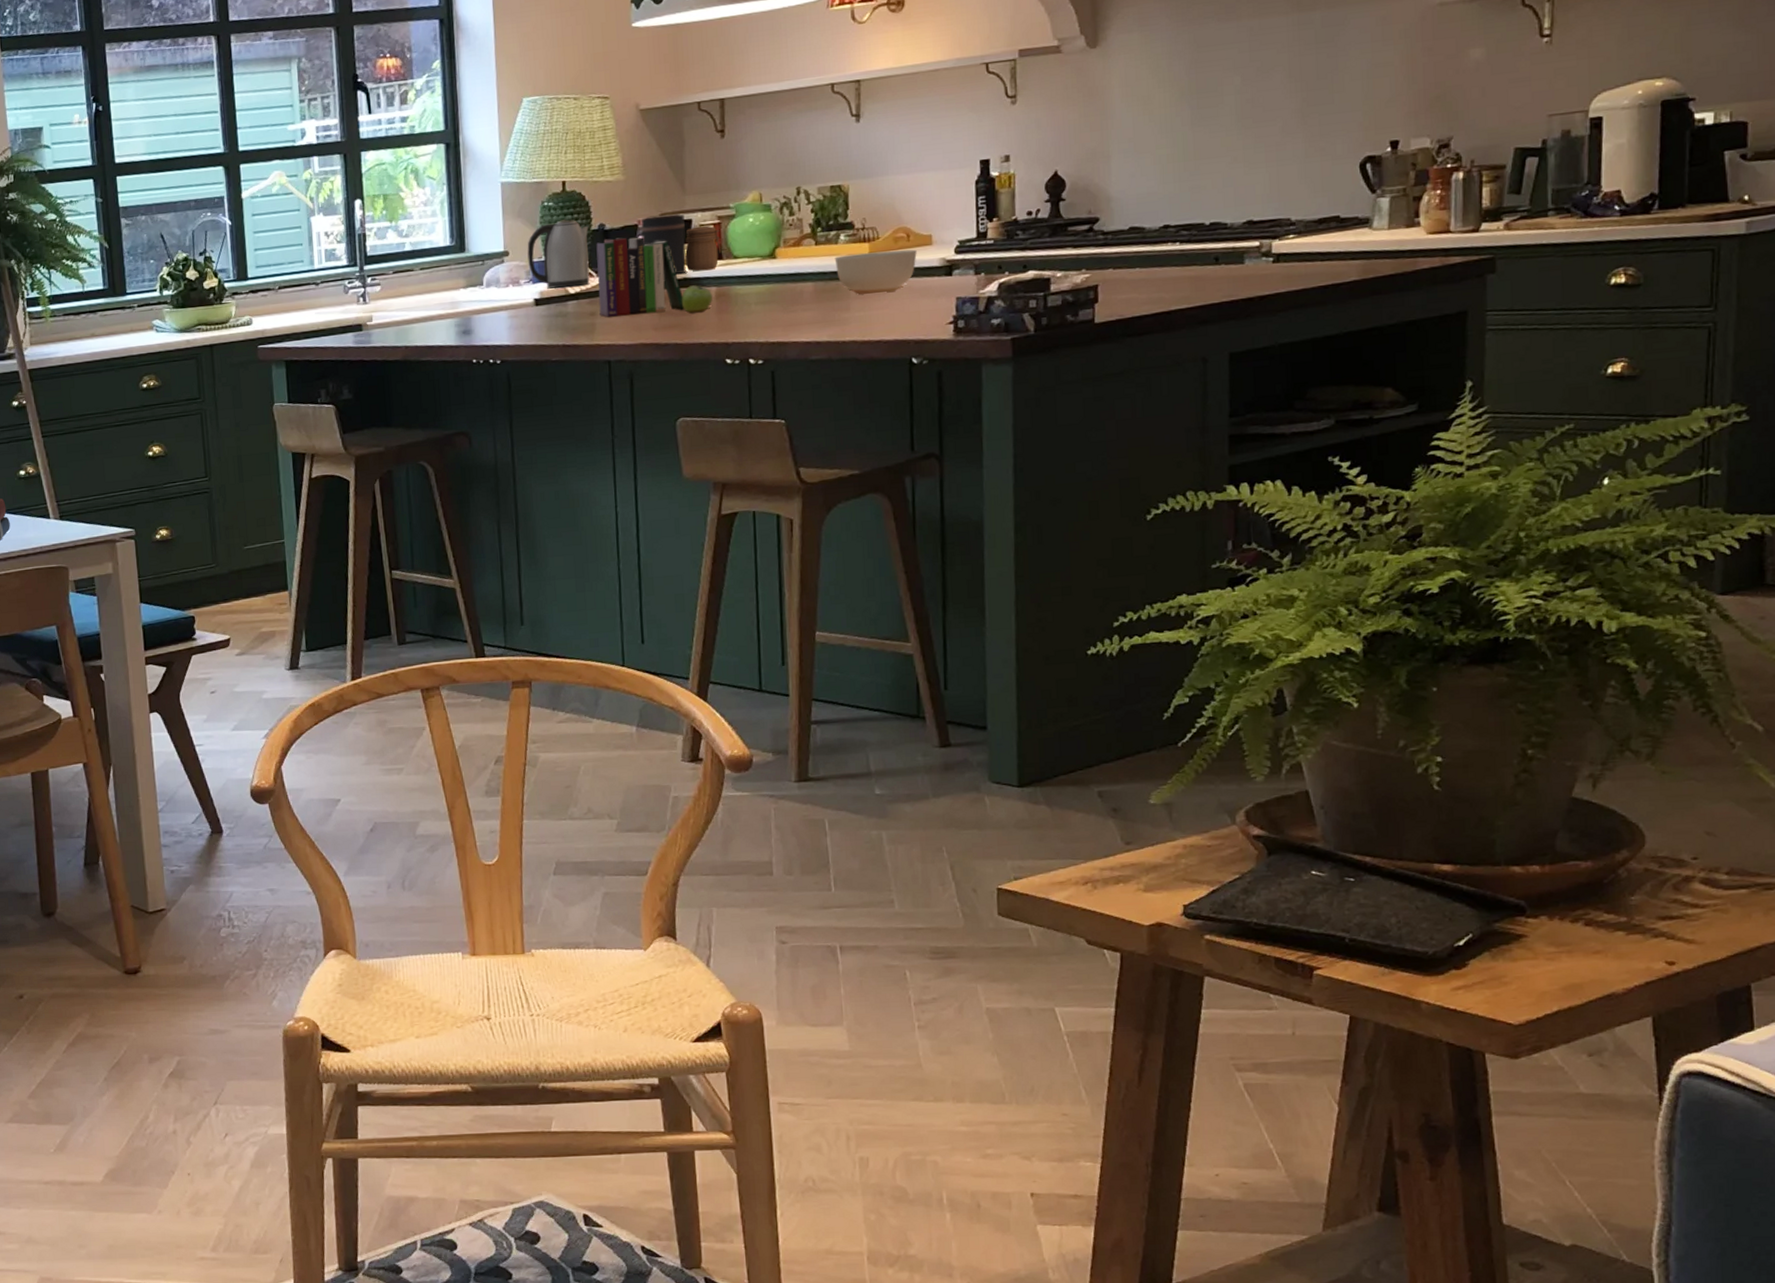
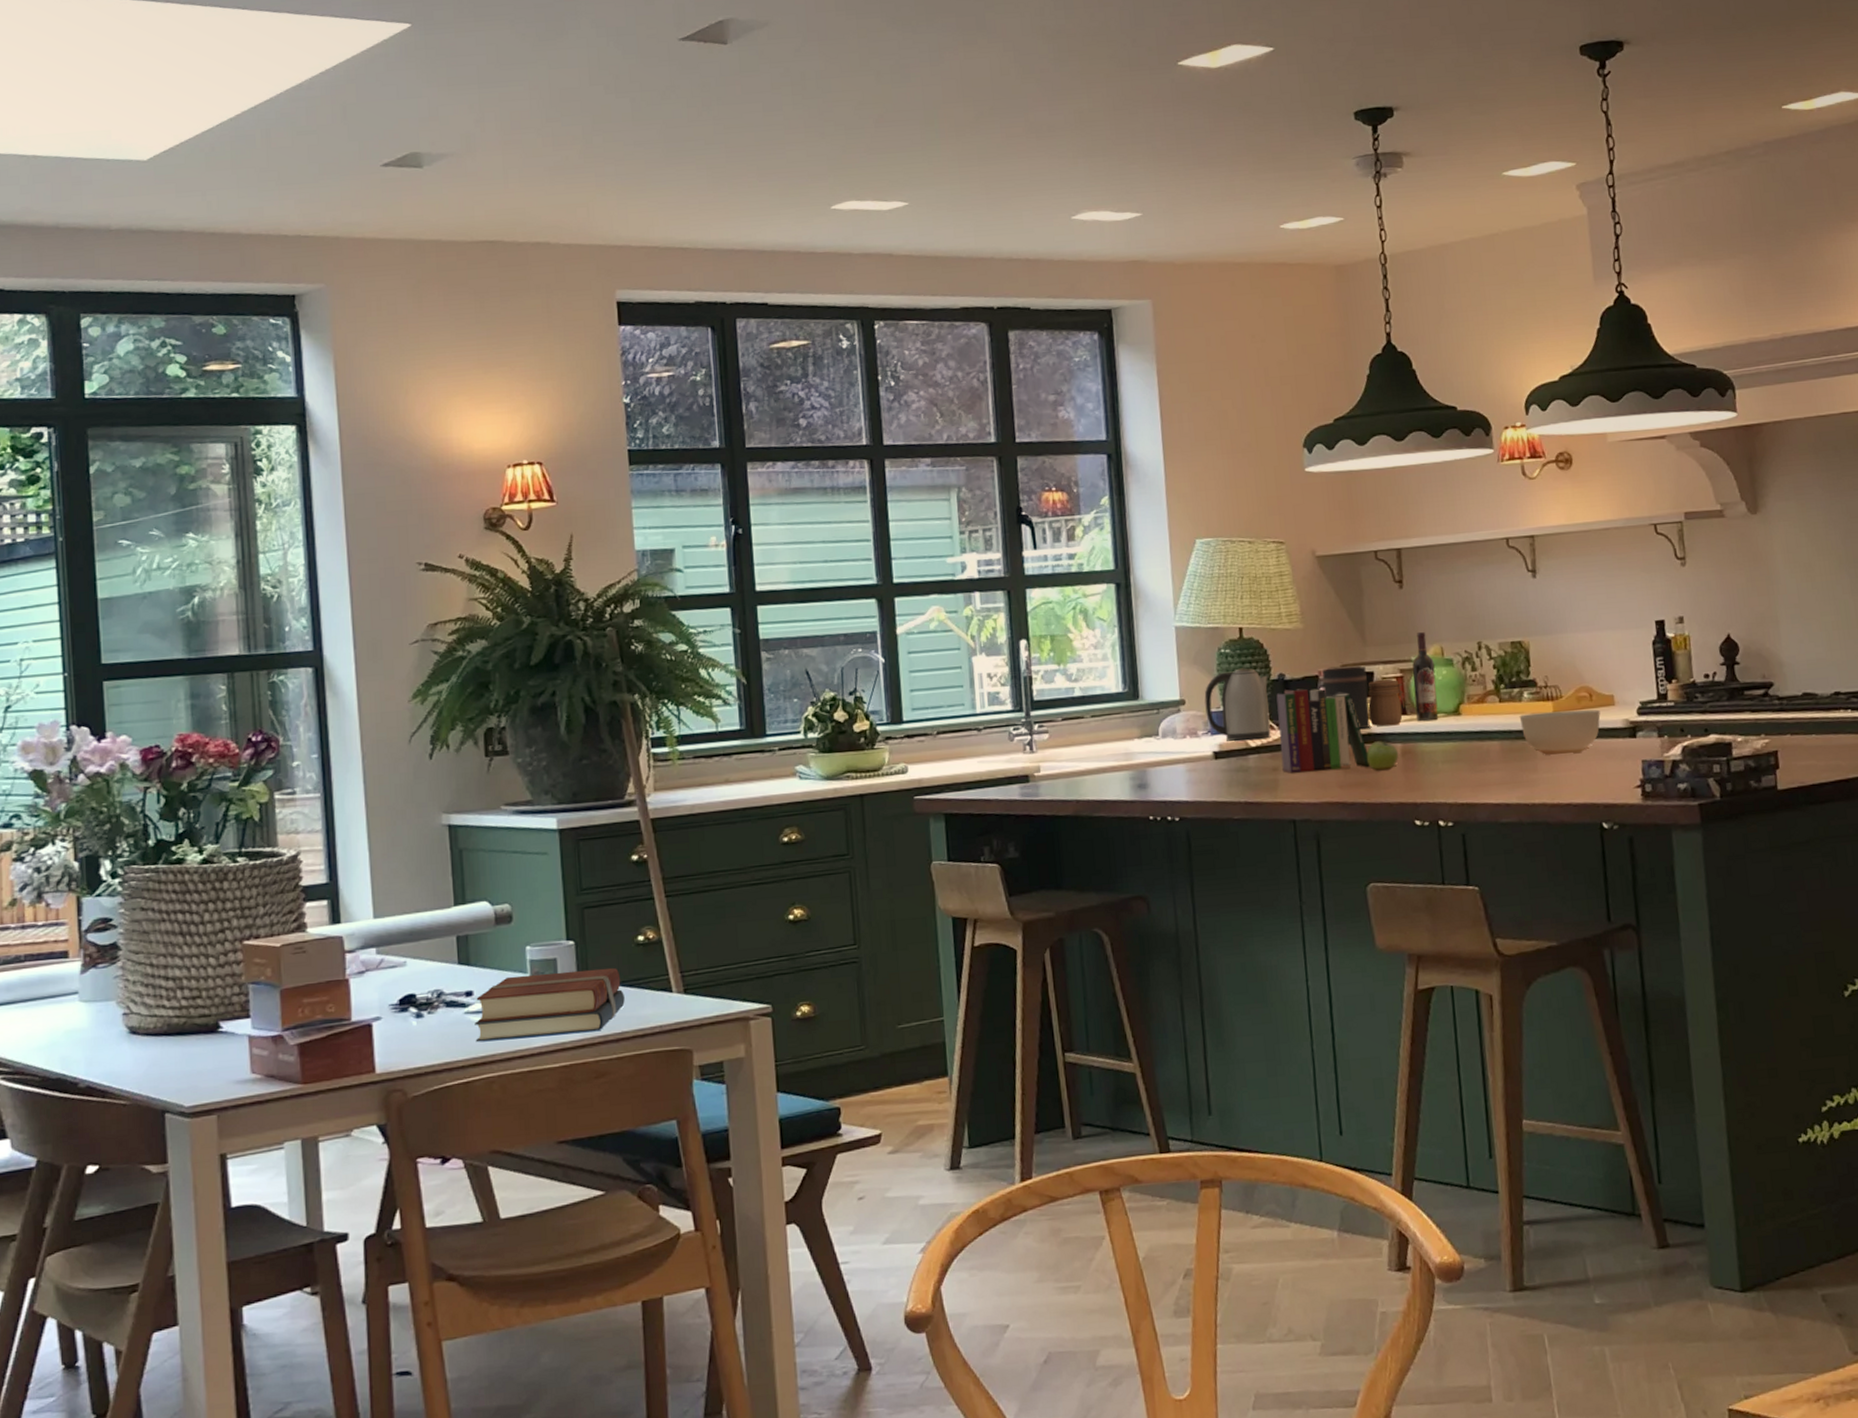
wine bottle: none [730,179,754,266] -> present [1412,631,1439,722]

